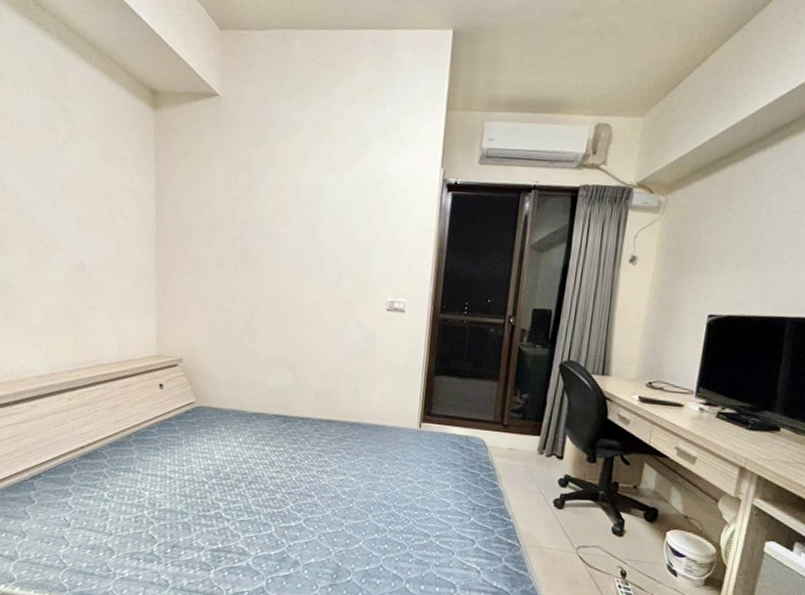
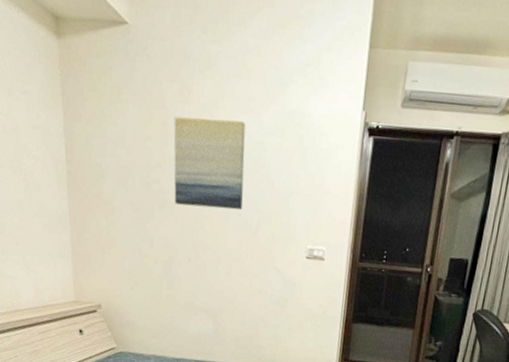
wall art: none [257,177,328,265] -> present [173,116,246,210]

